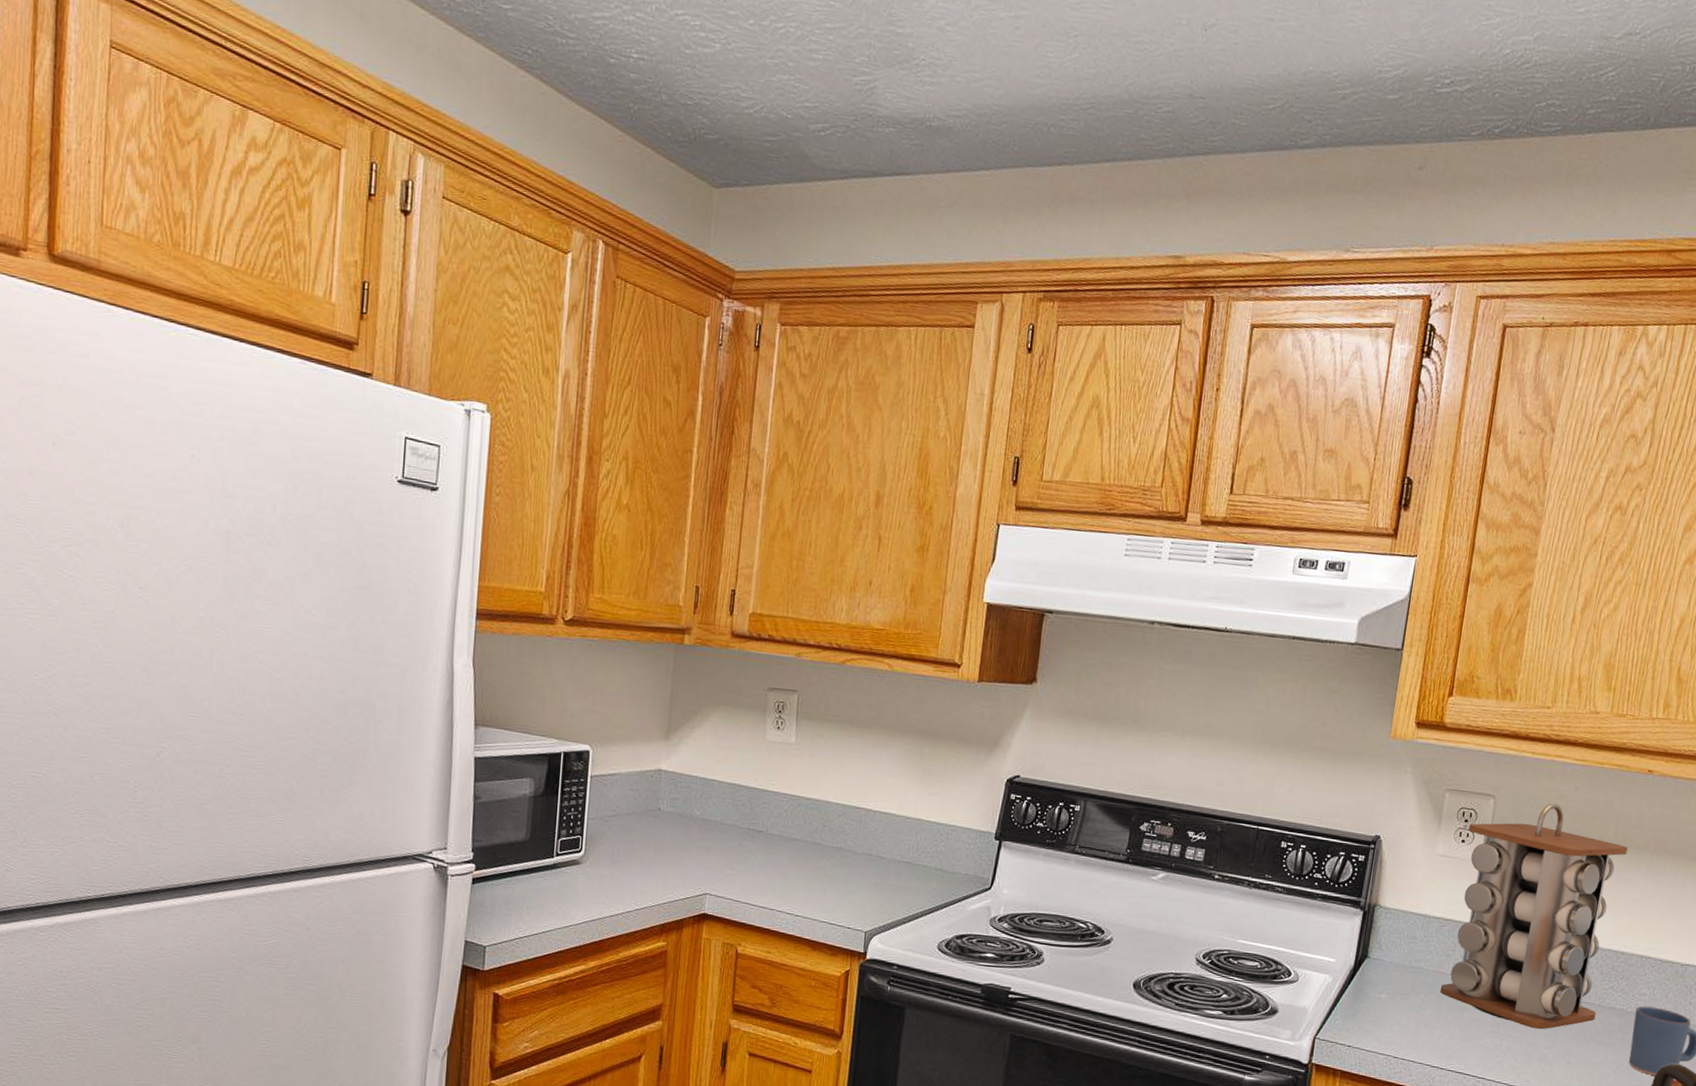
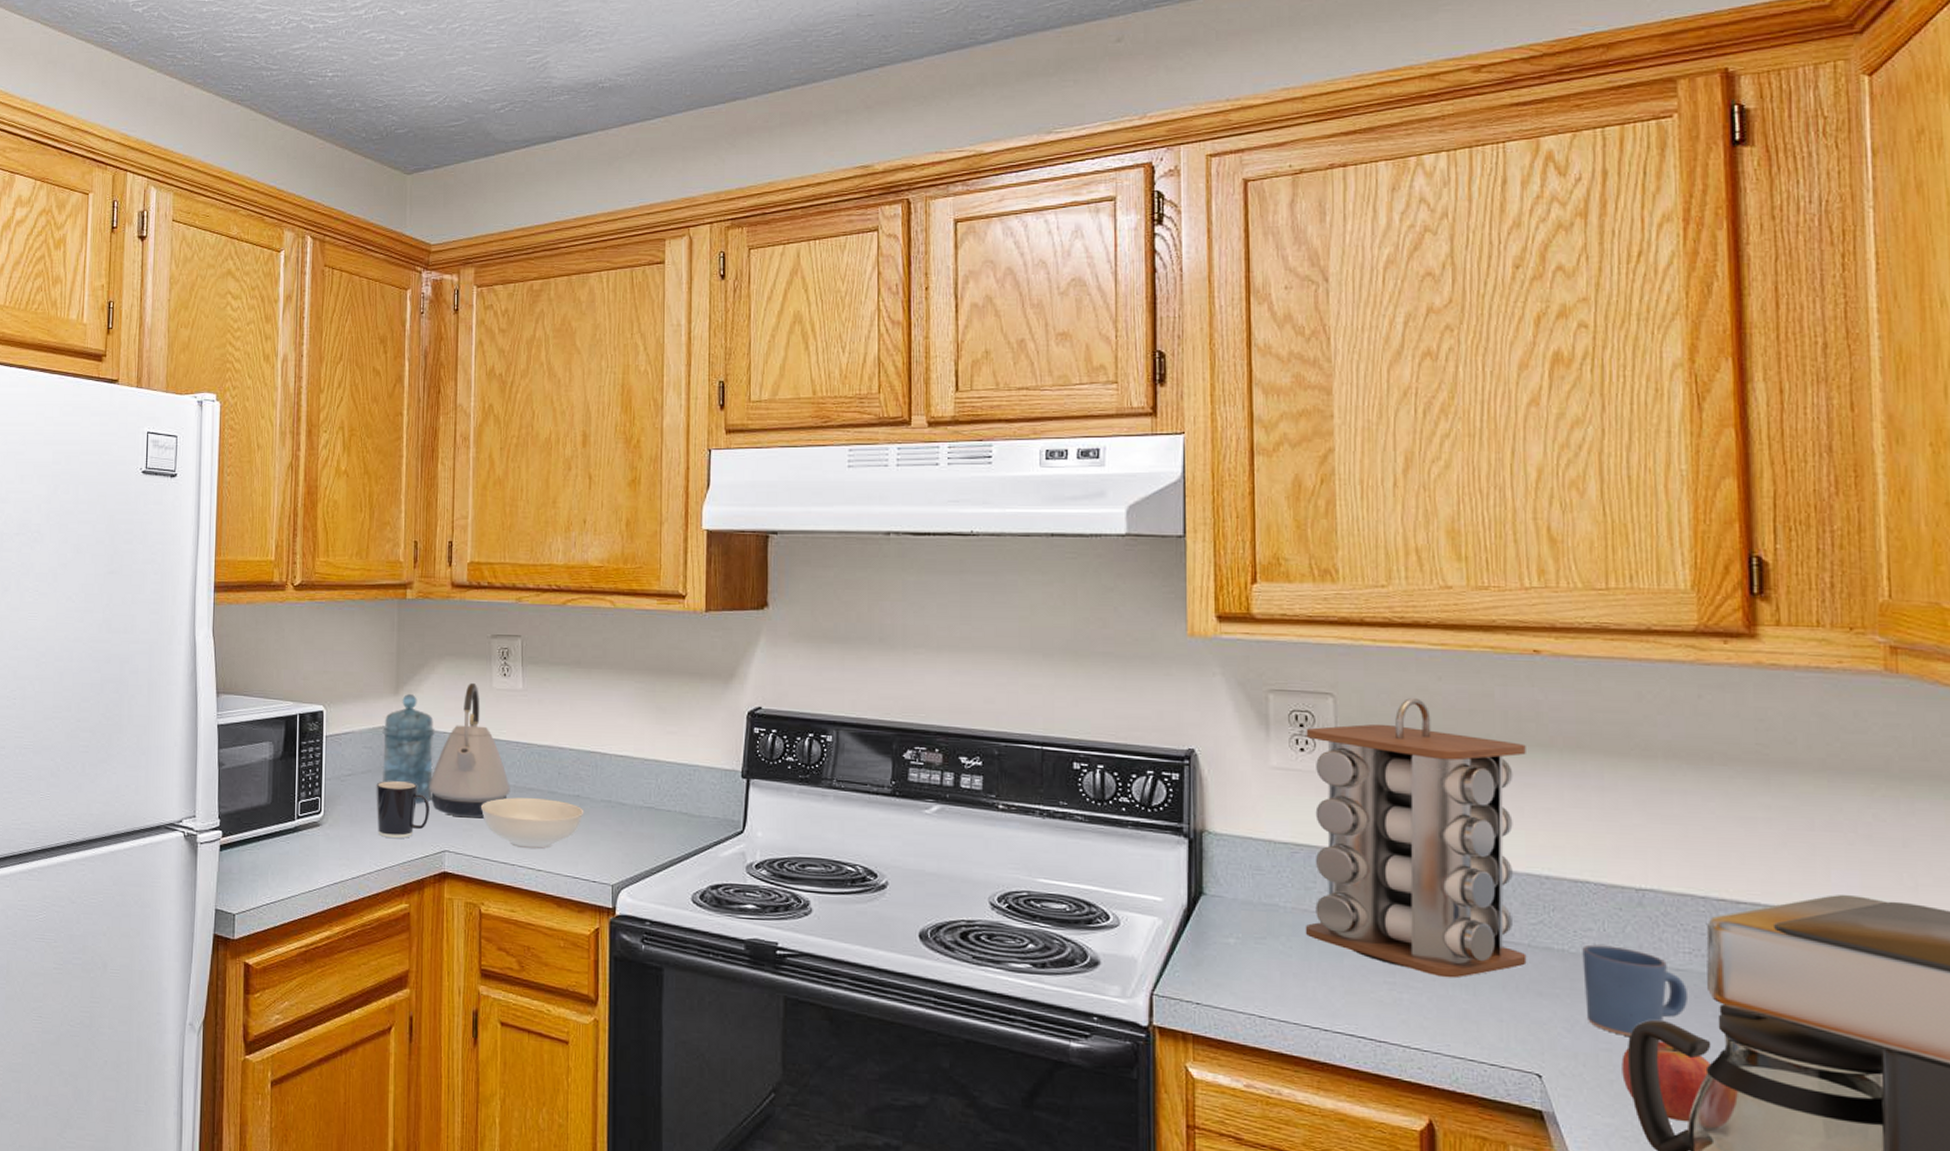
mug: none [639,823,694,881] -> present [376,781,430,839]
canister: none [647,740,705,848] -> present [382,694,436,804]
kettle: none [694,733,776,864] -> present [428,682,510,818]
bowl: none [744,846,845,896] -> present [480,797,584,850]

